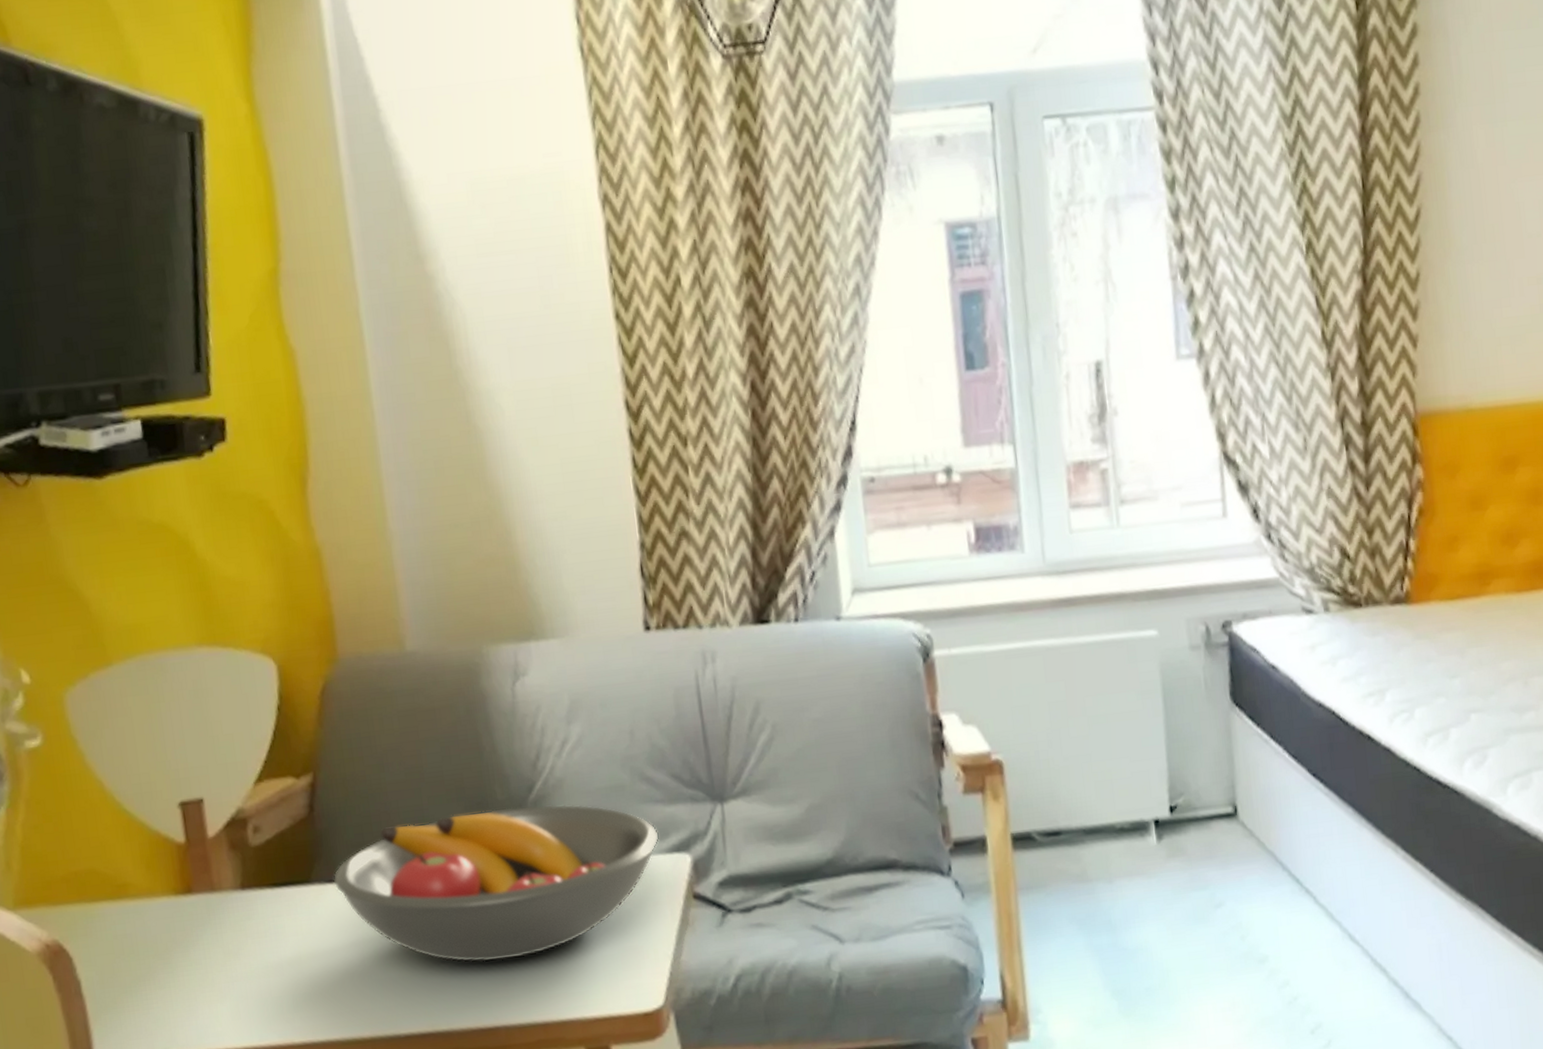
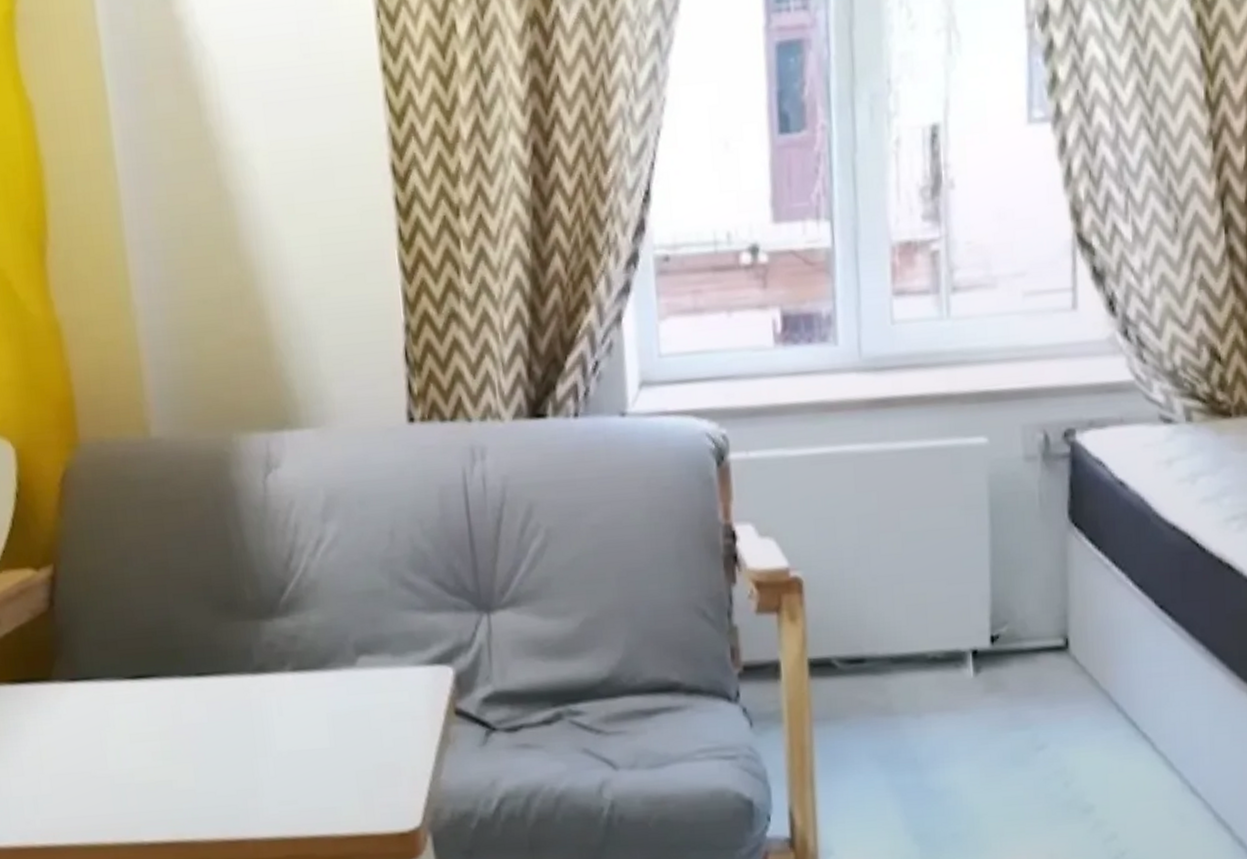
fruit bowl: present [333,804,659,962] -> none [74,608,420,772]

